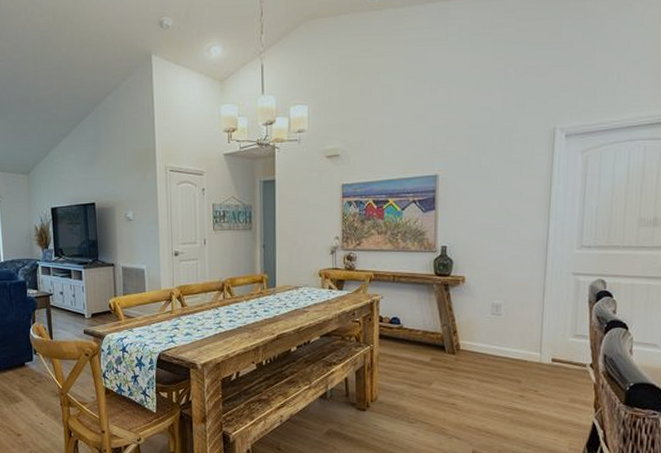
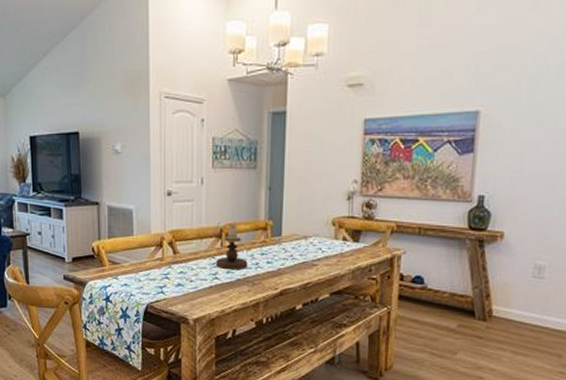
candlestick: none [219,279,247,319] -> present [216,224,248,271]

